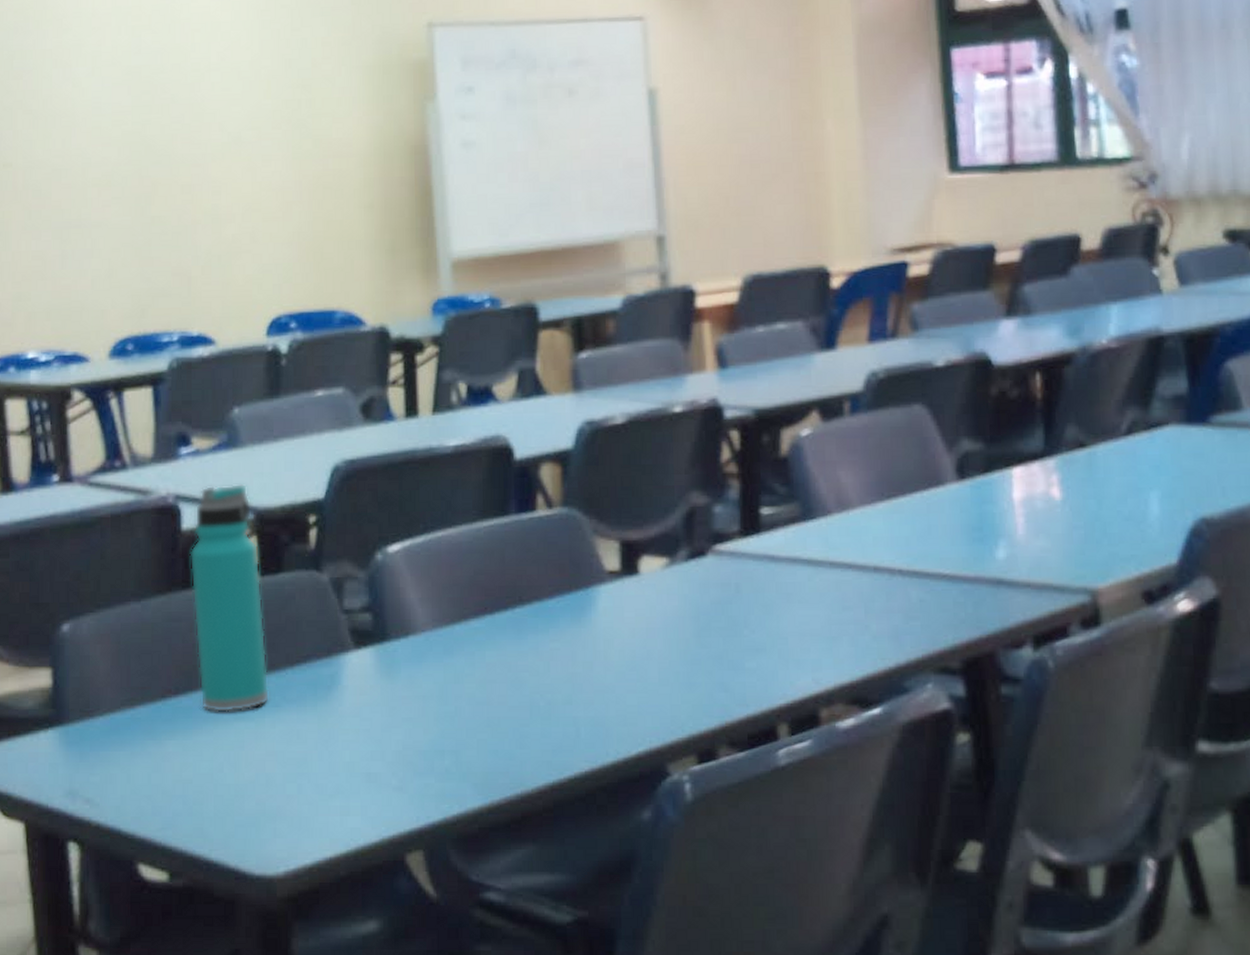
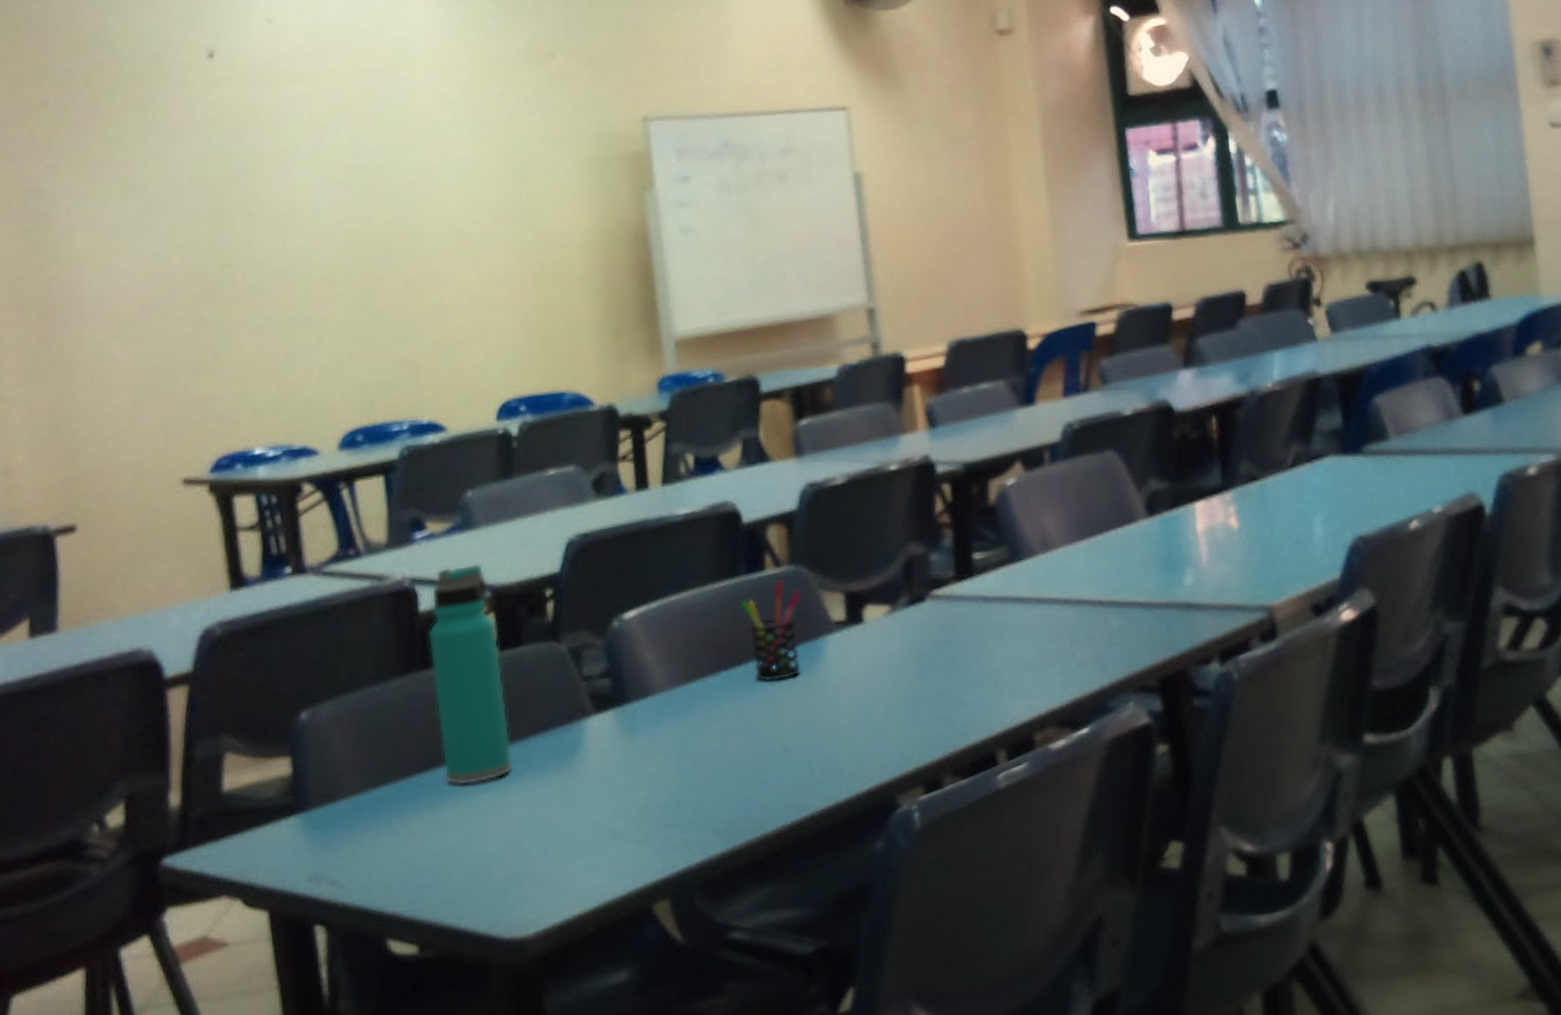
pen holder: none [509,524,575,630] -> present [740,581,802,682]

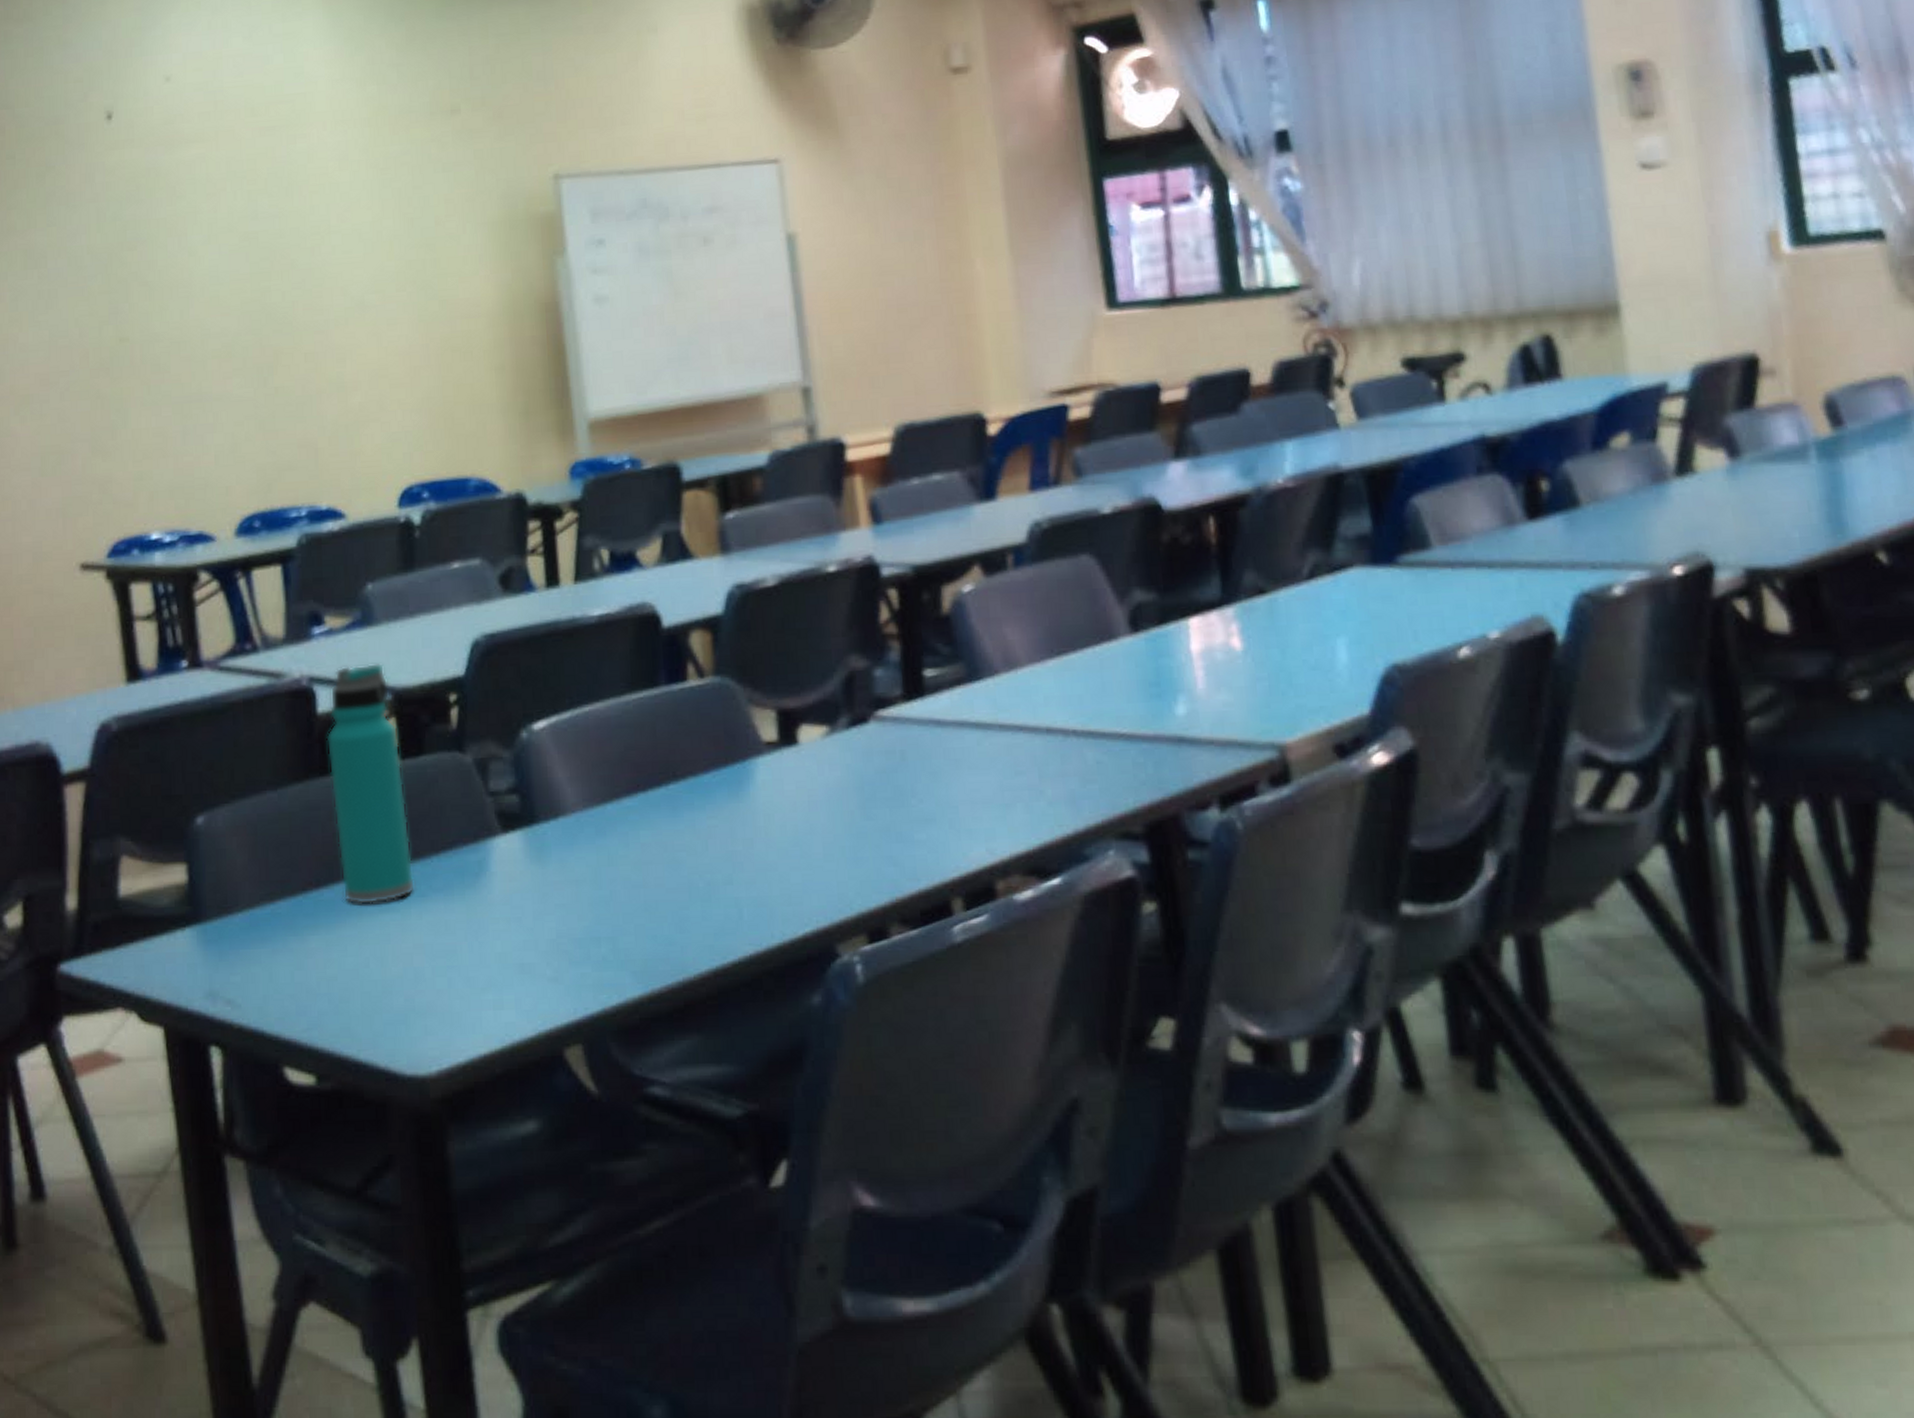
pen holder: present [740,581,802,682] -> none [660,694,729,807]

